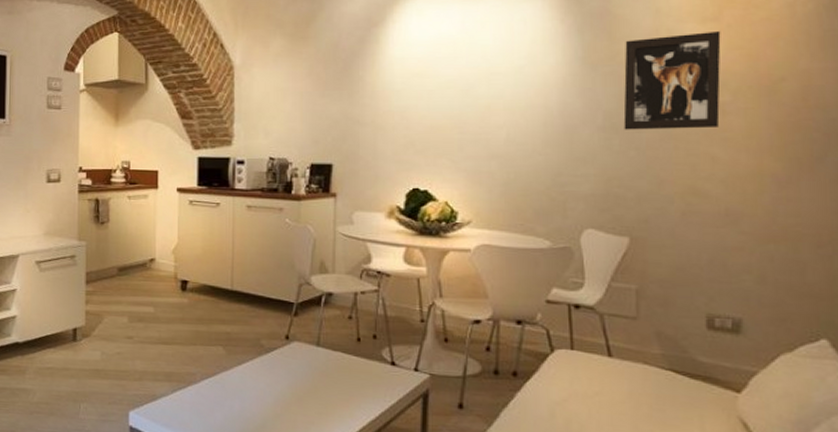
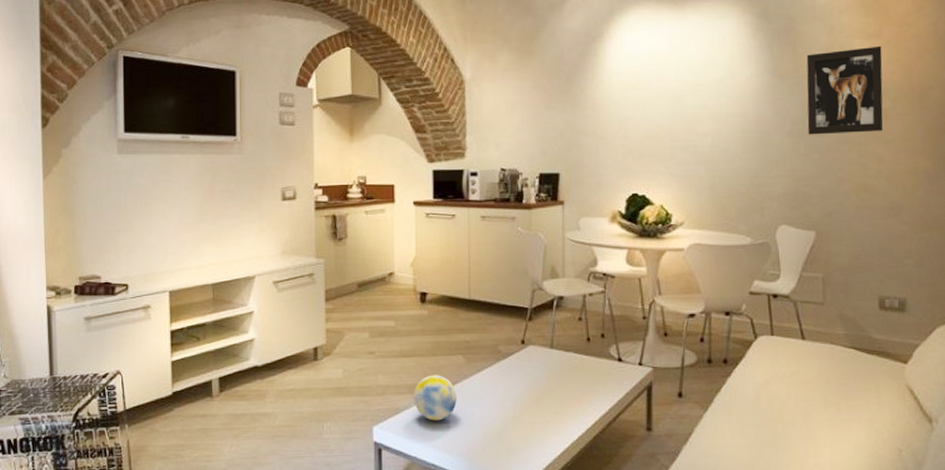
decorative ball: none [171,364,215,411] -> present [414,375,457,421]

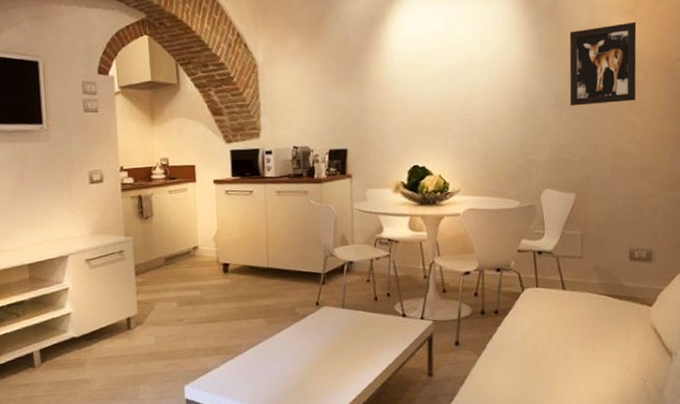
decorative ball: present [414,375,457,421] -> none [220,337,260,378]

